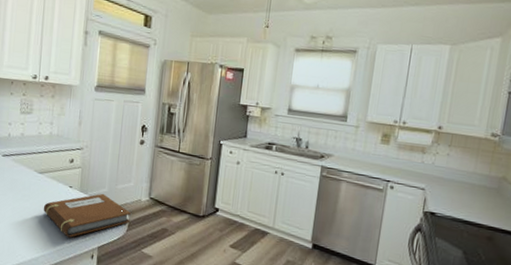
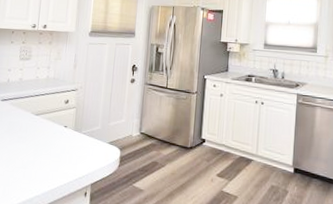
notebook: present [43,193,131,238] -> none [38,131,123,176]

